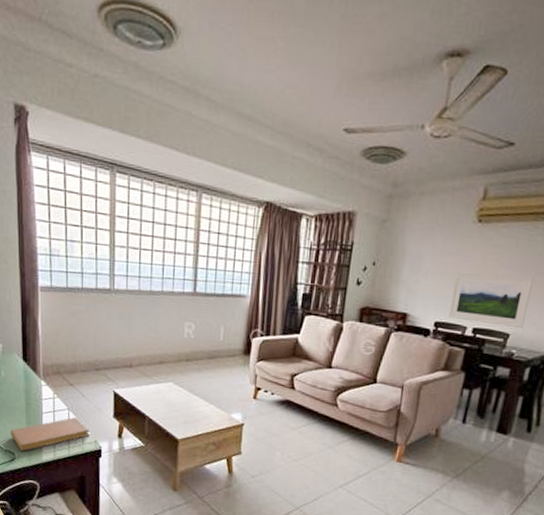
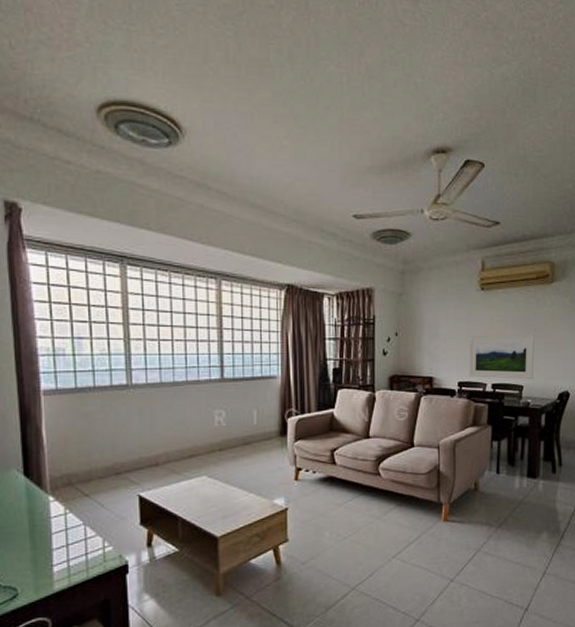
notebook: present [11,416,90,452] -> none [11,531,113,584]

